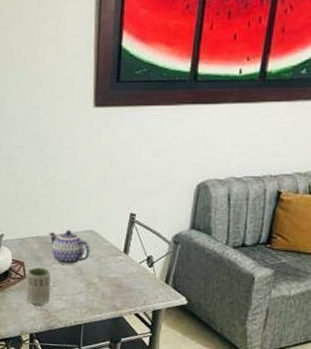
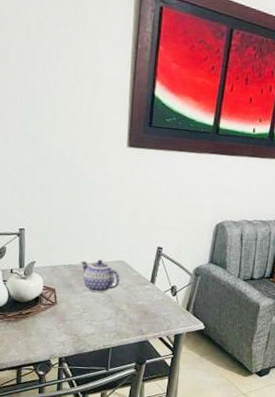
cup: present [27,267,50,306] -> none [57,294,81,331]

